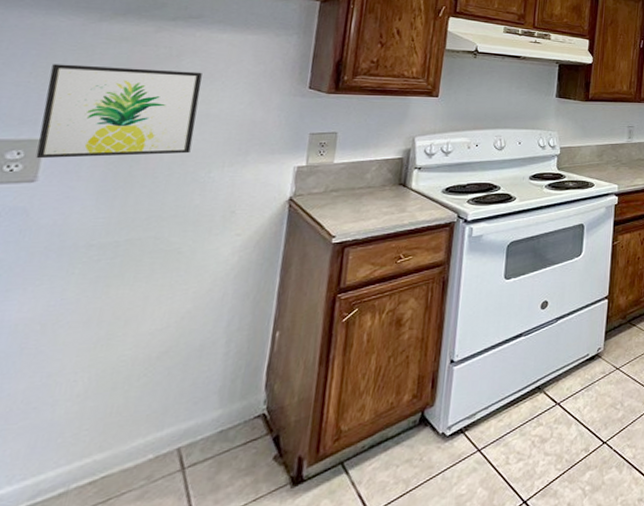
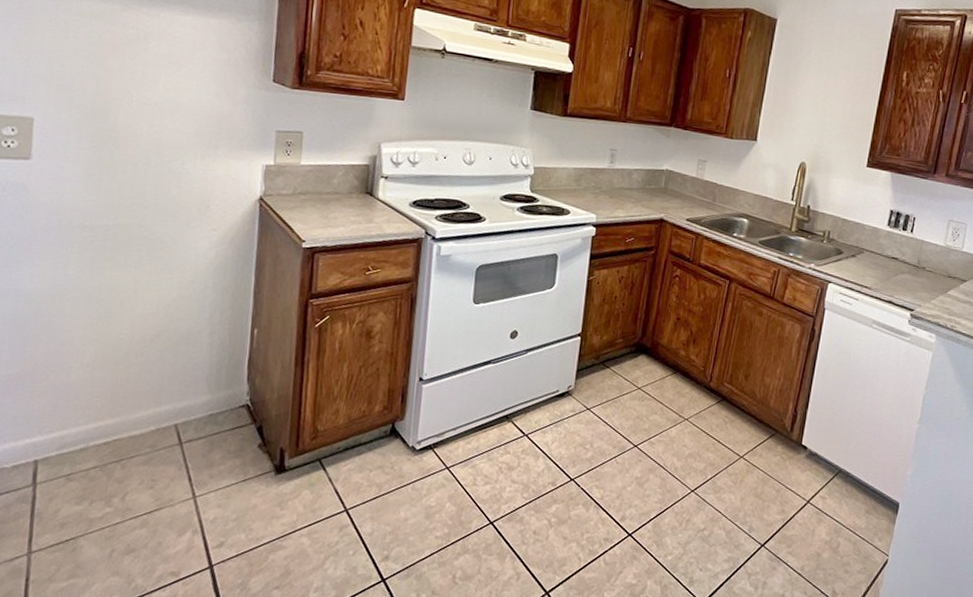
wall art: present [36,64,202,159] -> none [28,39,170,143]

